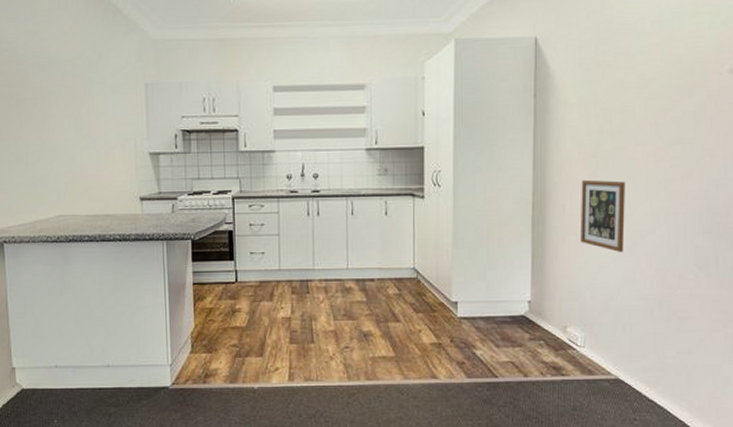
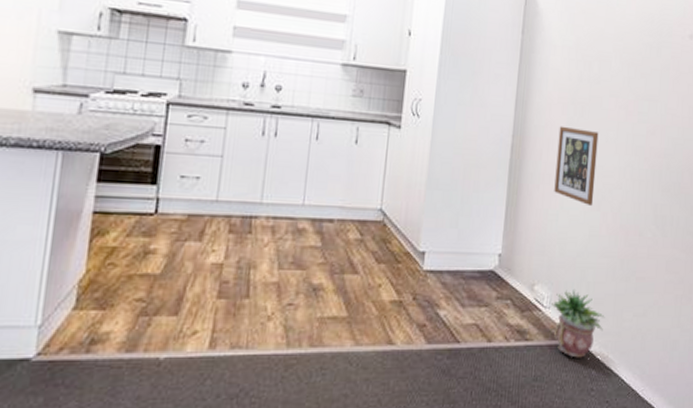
potted plant: none [586,330,645,391] -> present [551,290,605,358]

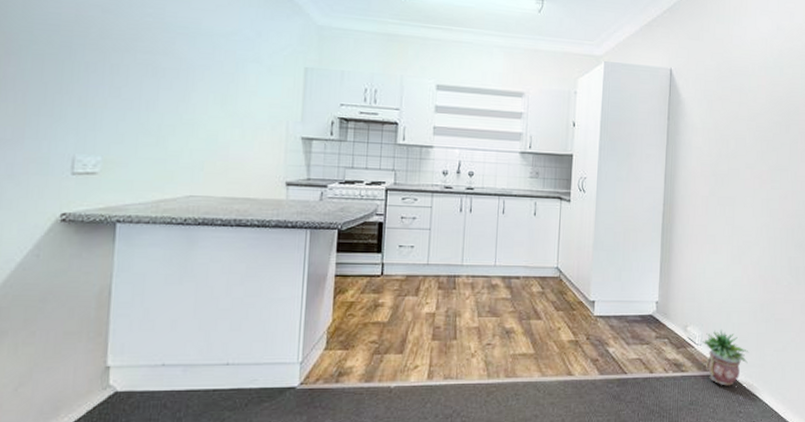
picture frame: present [554,126,599,207] -> none [701,194,737,261]

